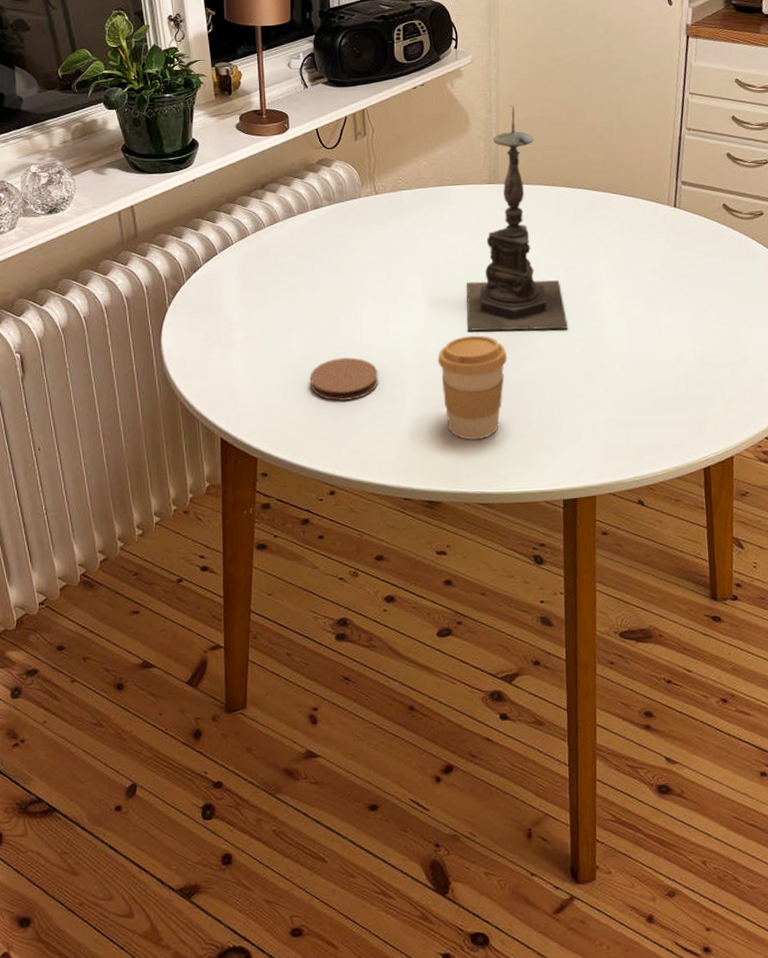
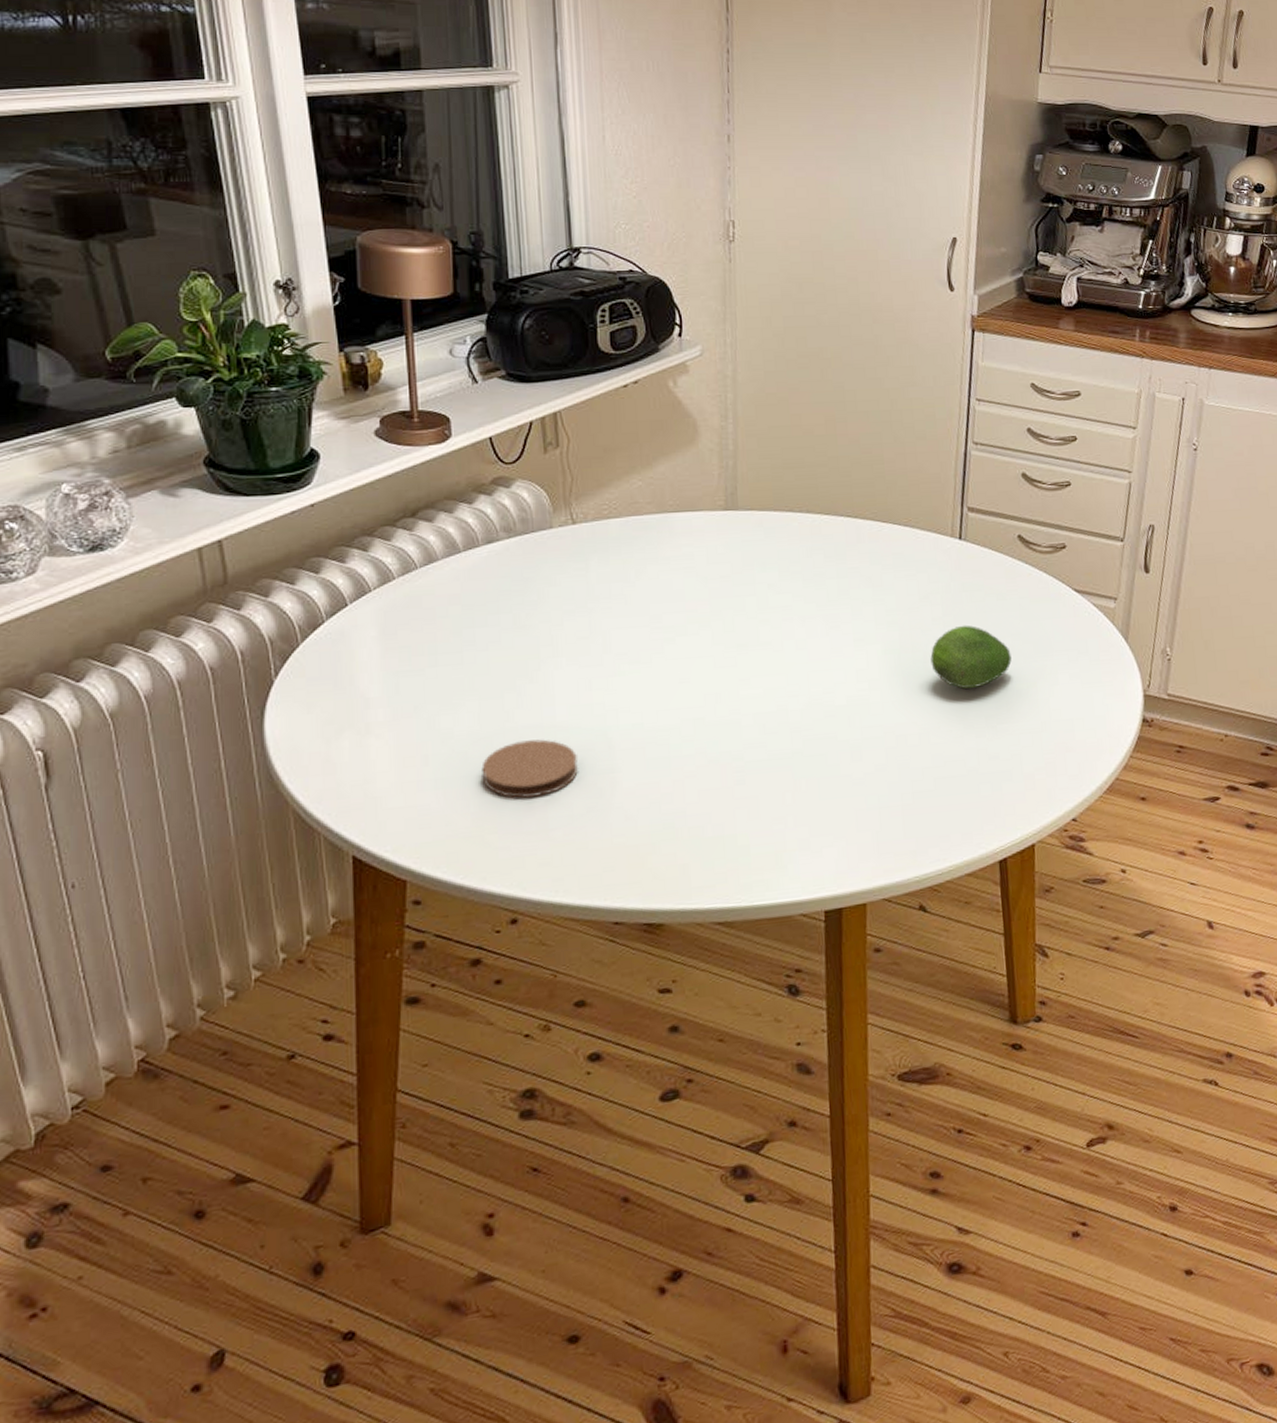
coffee cup: present [438,335,508,441] -> none [658,704,751,842]
candle holder: present [466,105,569,331] -> none [696,410,830,700]
fruit: none [649,276,716,329] -> present [930,625,1012,689]

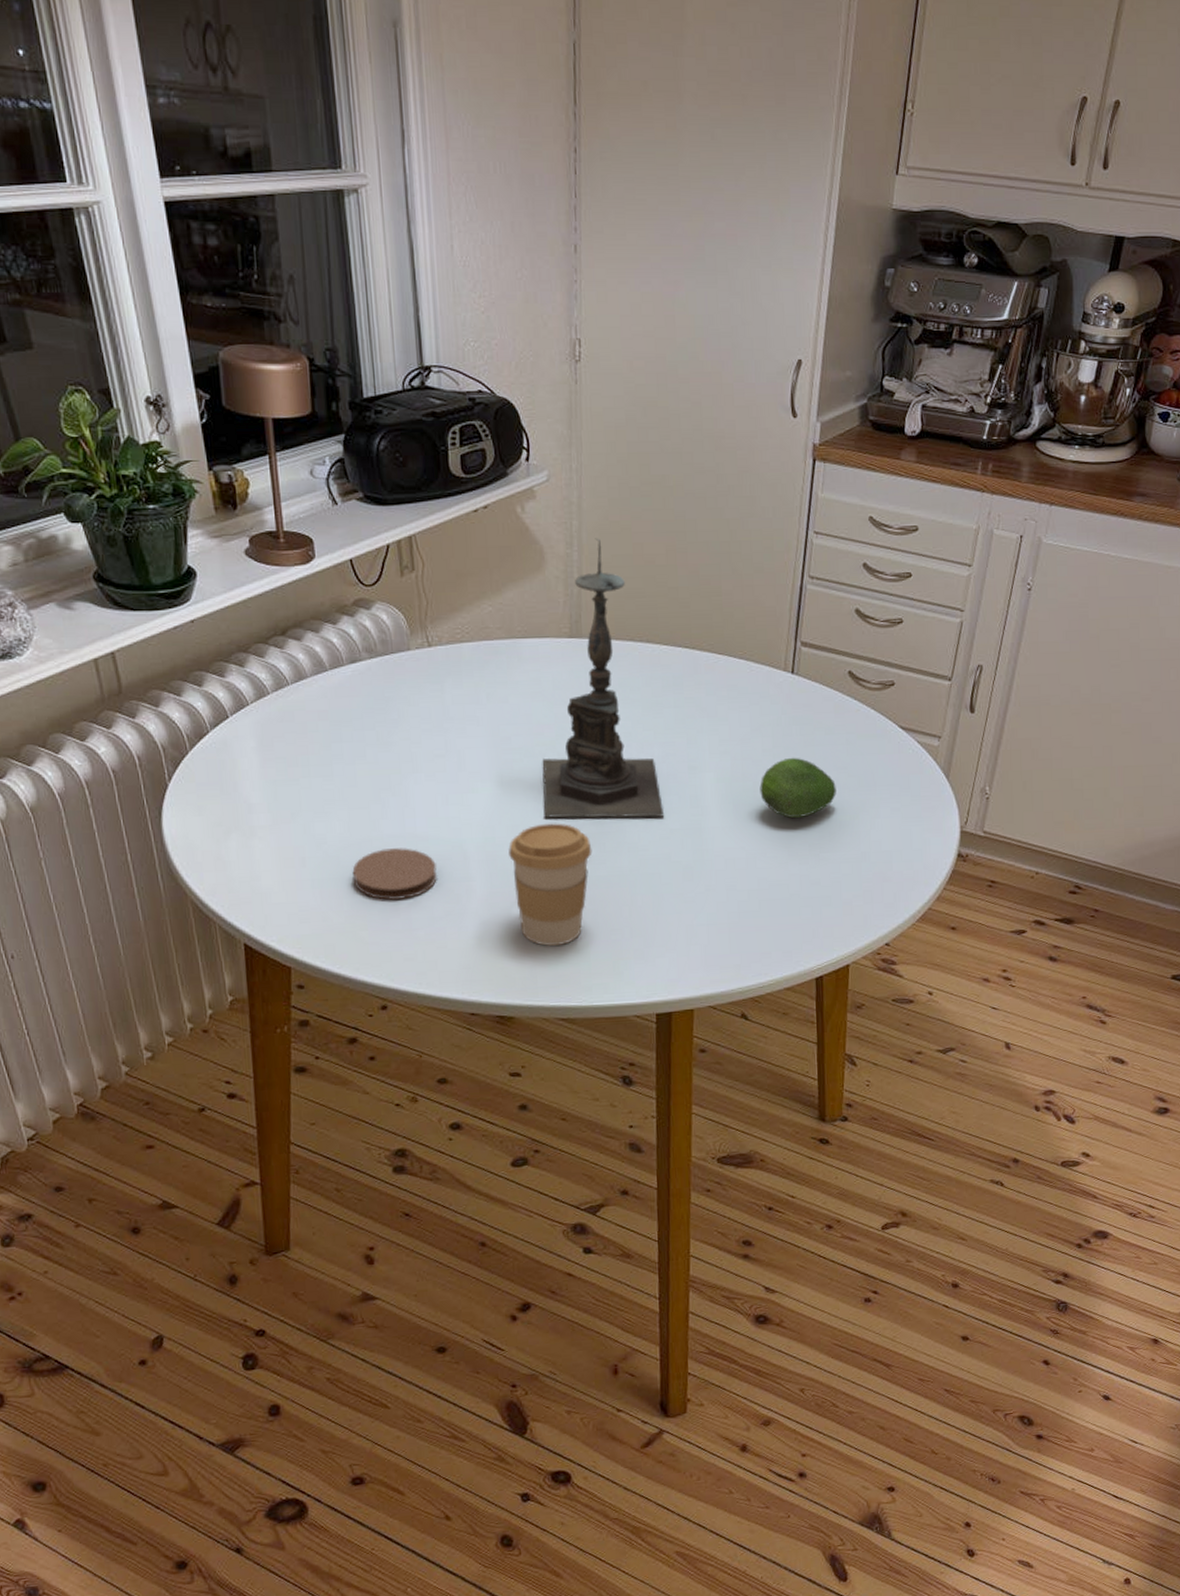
coffee cup: none [658,704,751,842] -> present [508,823,593,947]
candle holder: none [696,410,830,700] -> present [542,538,665,818]

